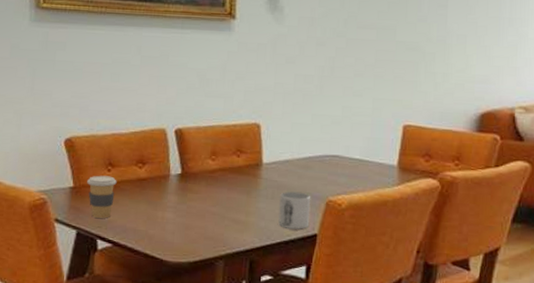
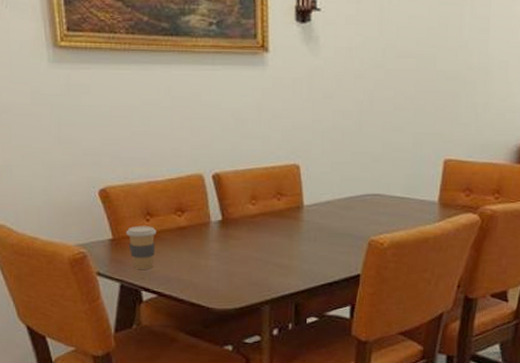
mug: present [278,191,311,230] -> none [322,233,354,270]

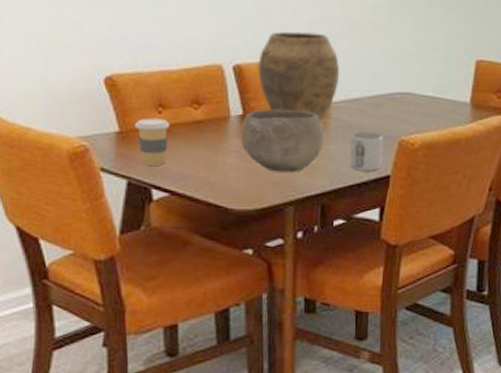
bowl: none [221,214,298,274] -> present [241,109,324,173]
vase: none [235,140,312,225] -> present [258,31,340,123]
mug: none [322,233,354,270] -> present [350,131,383,171]

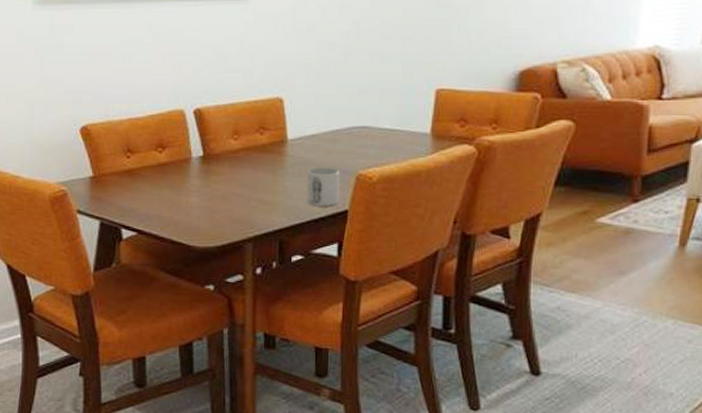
coffee cup: present [135,118,170,166] -> none [107,163,137,207]
bowl: present [241,109,324,173] -> none [202,148,281,210]
vase: present [258,31,340,123] -> none [217,73,296,160]

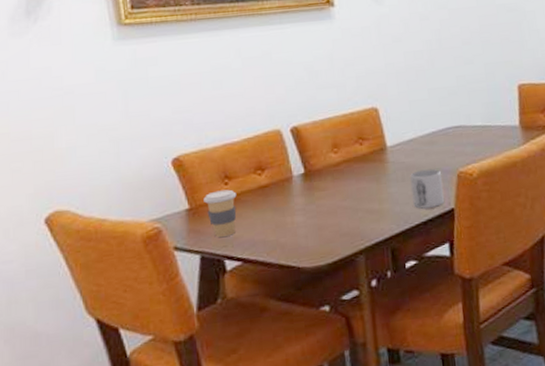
coffee cup: none [107,163,137,207] -> present [203,189,237,237]

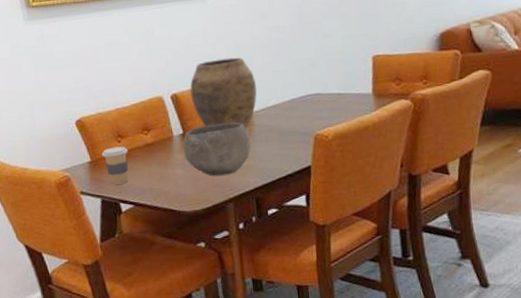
bowl: none [304,159,385,224] -> present [183,122,251,176]
vase: none [313,85,392,168] -> present [190,57,257,130]
mug: present [410,169,445,209] -> none [273,131,303,166]

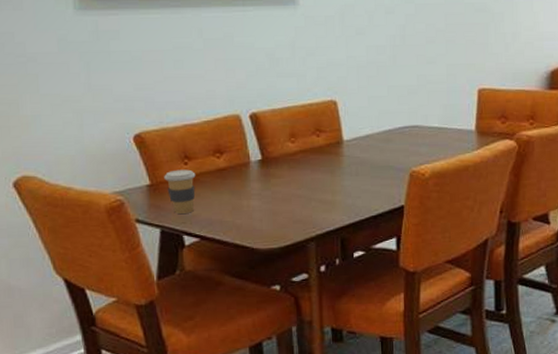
bowl: present [183,122,251,176] -> none [261,150,339,211]
vase: present [190,57,257,130] -> none [273,77,350,161]

